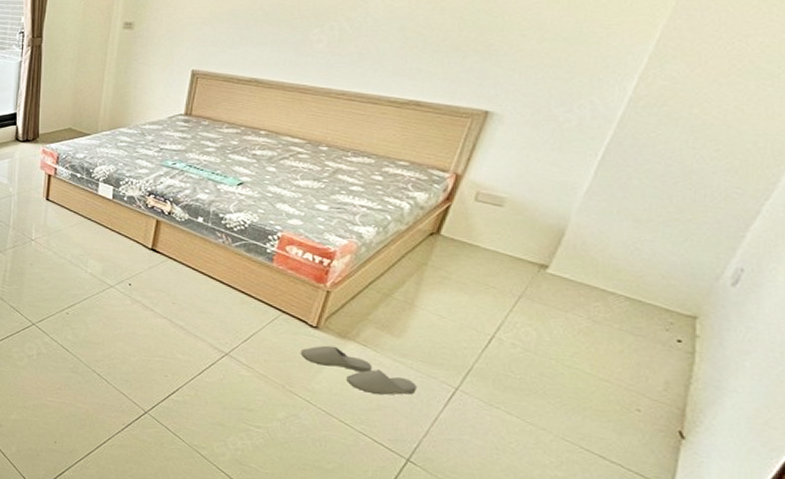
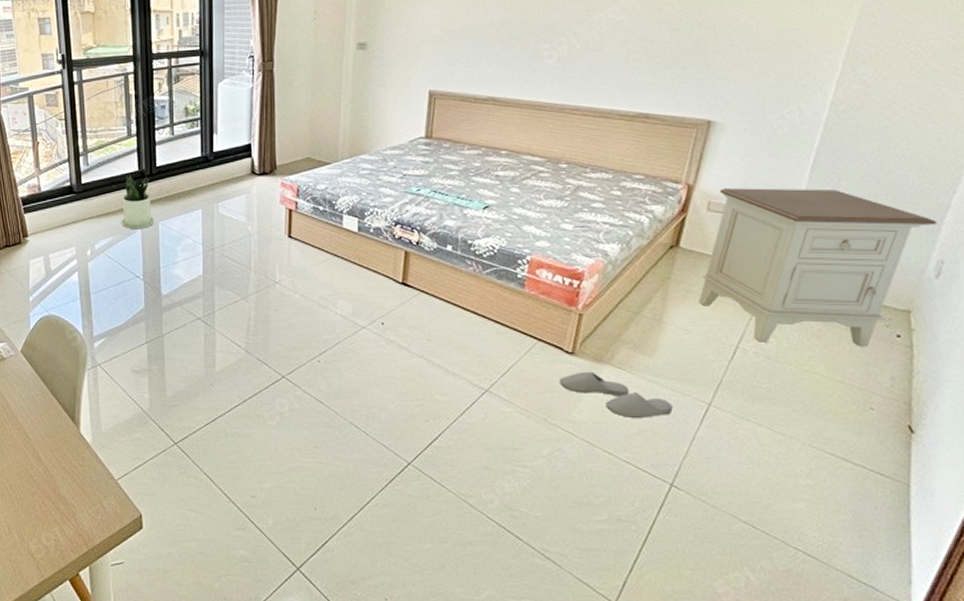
nightstand: none [455,180,742,349] -> present [698,188,938,348]

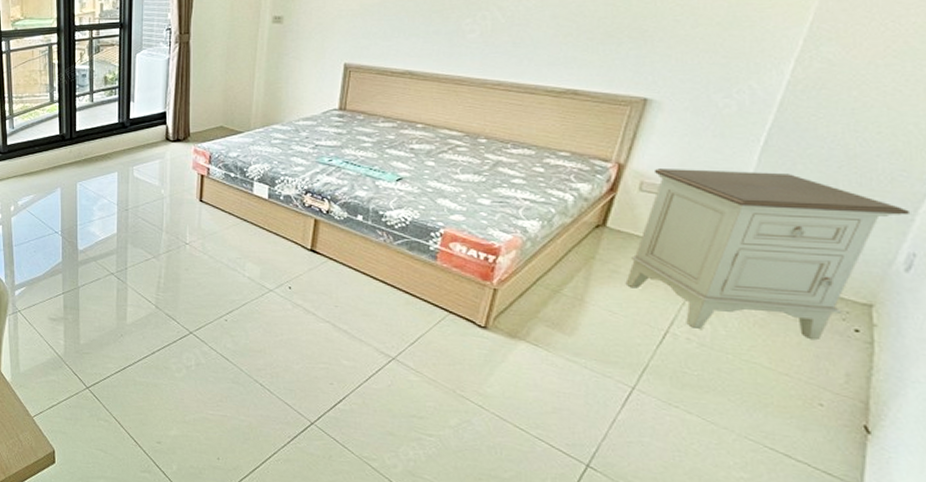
planter: present [121,174,154,230] -> none [42,137,73,189]
slippers: present [559,371,673,418] -> none [469,346,592,397]

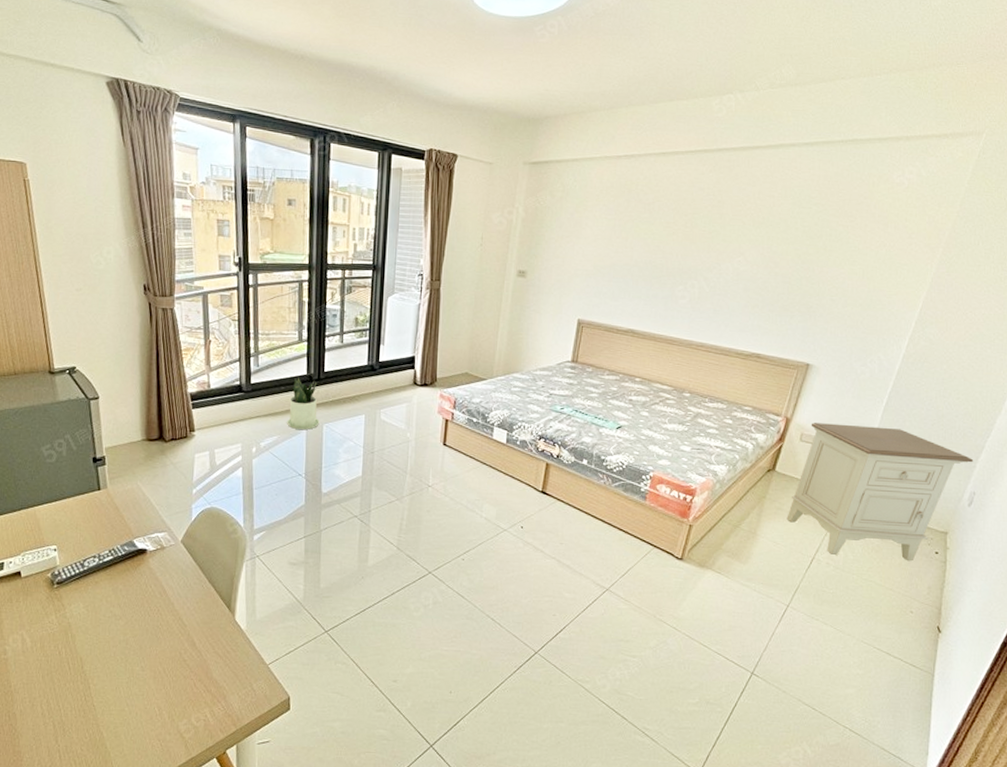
planter: none [42,137,73,189] -> present [287,377,319,430]

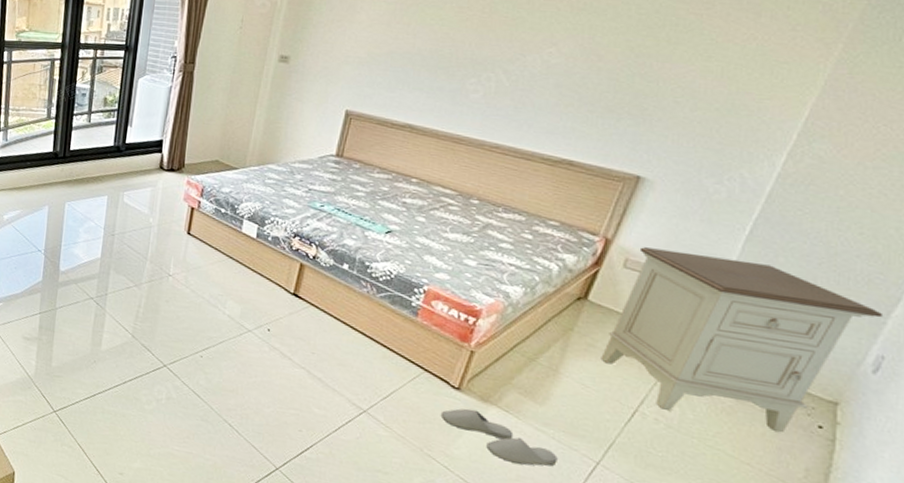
planter: present [287,377,319,430] -> none [30,153,63,207]
slippers: none [668,575,759,616] -> present [440,408,558,466]

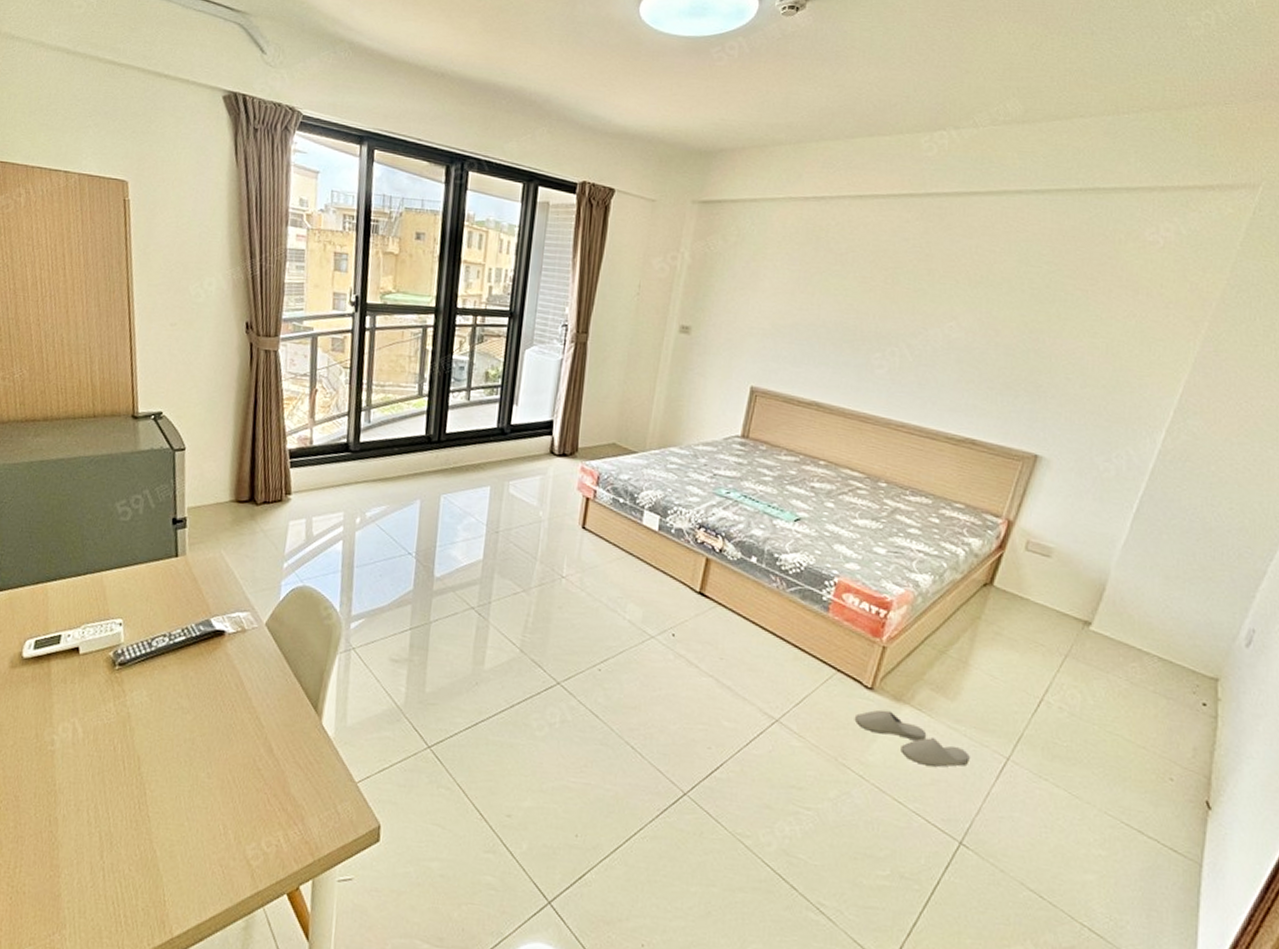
nightstand: present [600,247,884,433] -> none [1007,528,1253,714]

